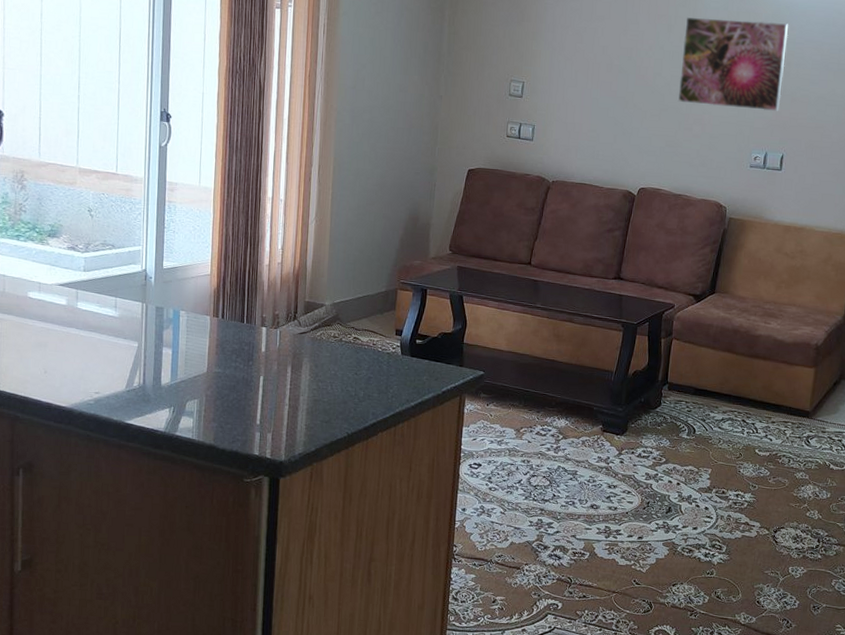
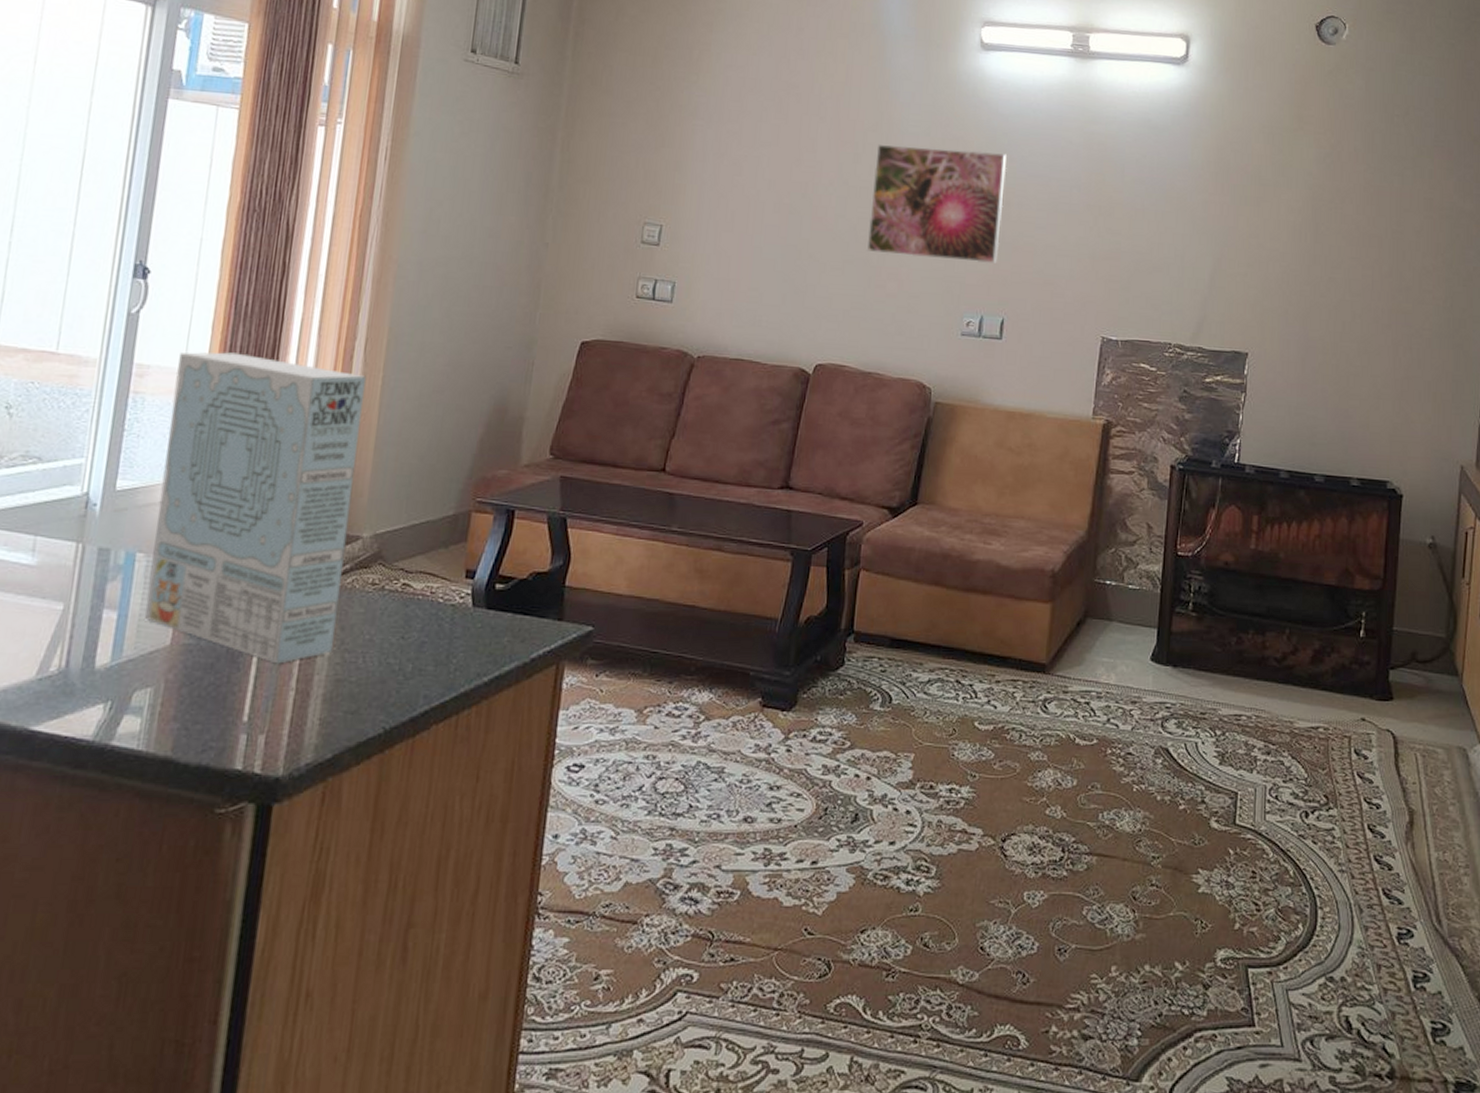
cereal box: none [189,174,321,388] -> present [144,352,366,664]

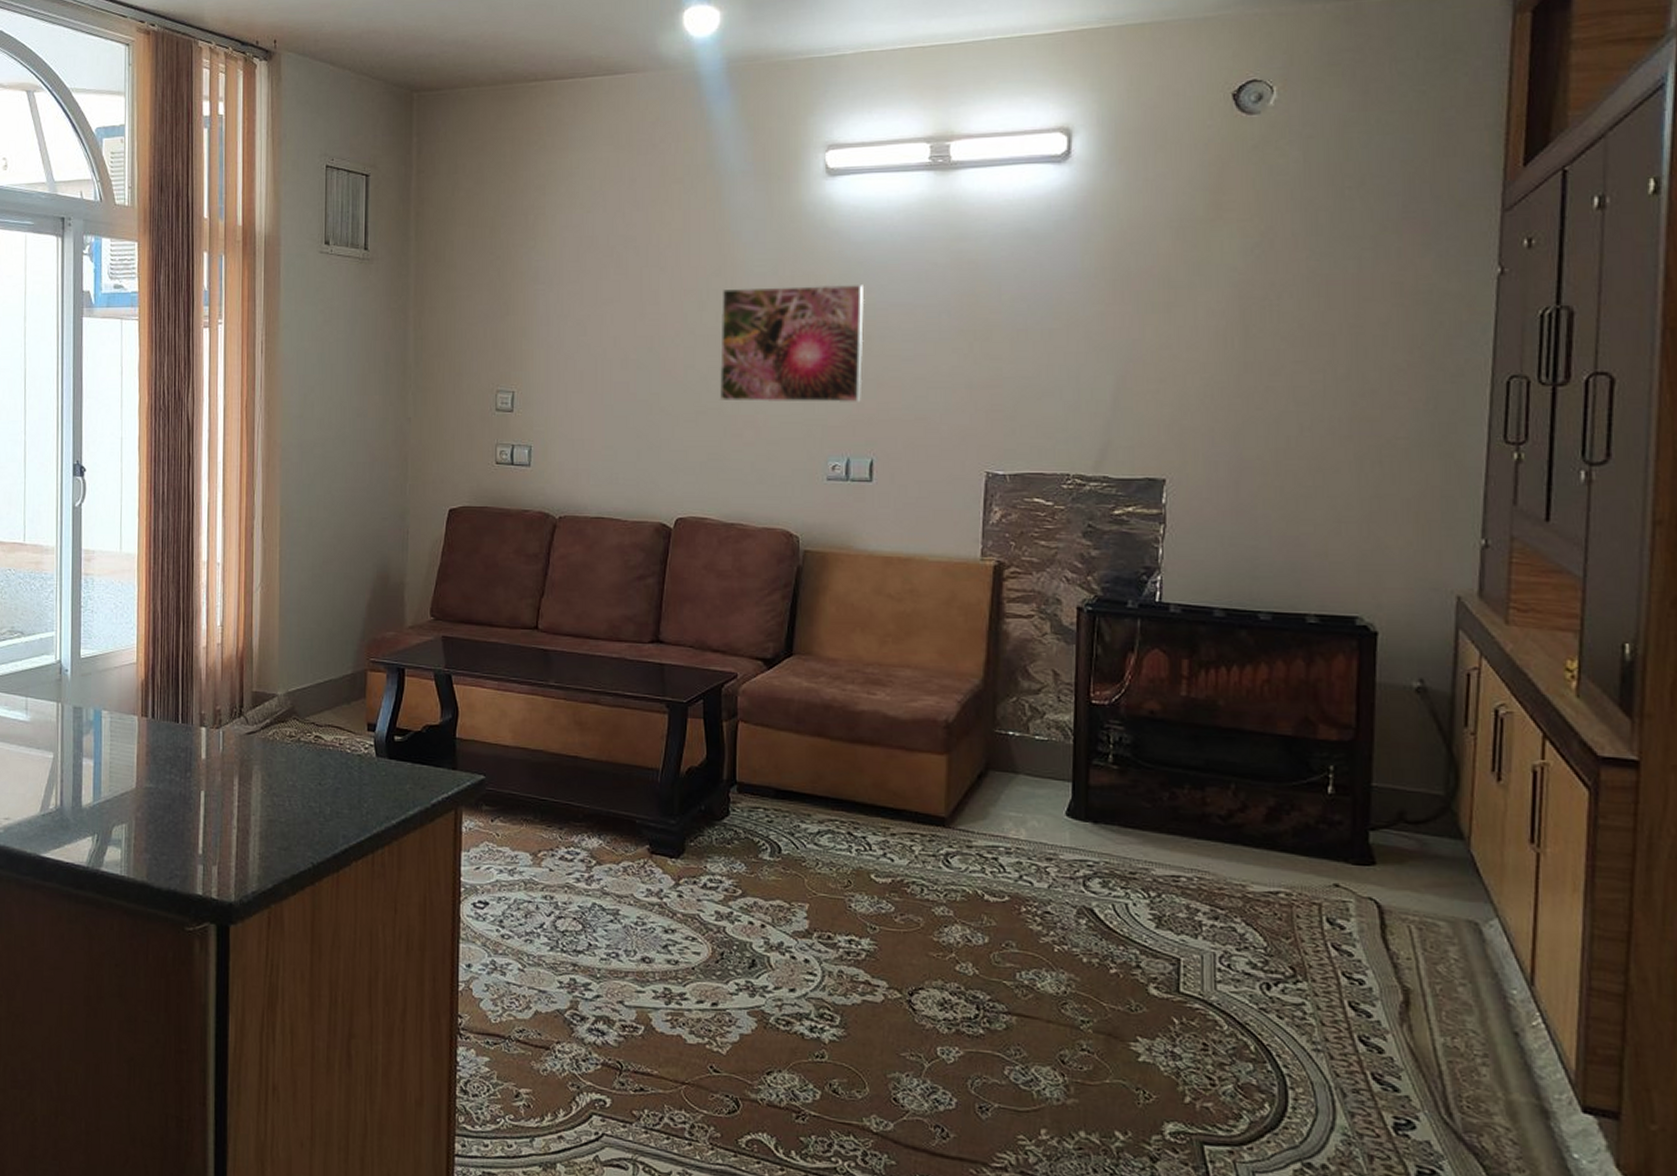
cereal box: present [144,352,366,664] -> none [113,536,267,806]

